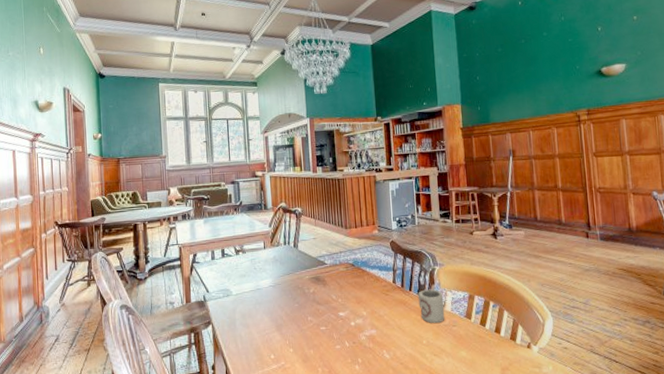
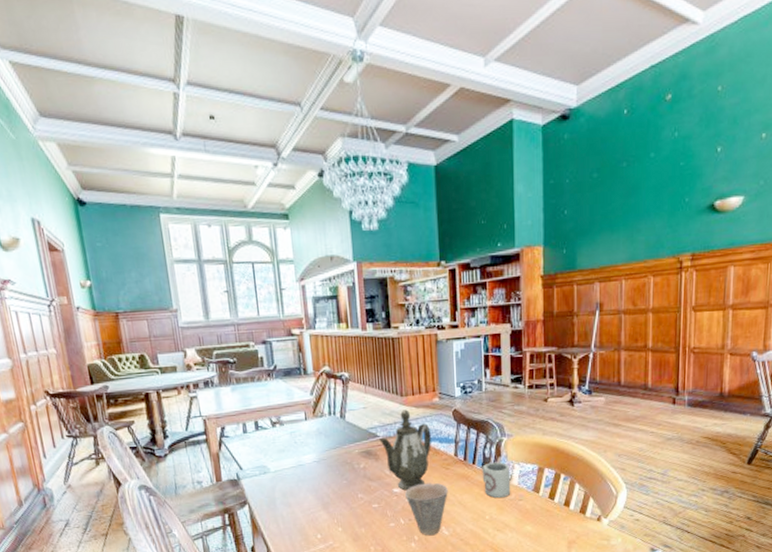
teapot: none [327,240,372,315] -> present [379,409,431,491]
cup: none [349,307,388,359] -> present [404,483,448,536]

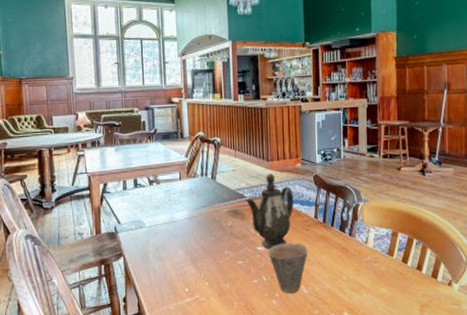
cup: present [482,462,511,499] -> none [340,225,367,260]

